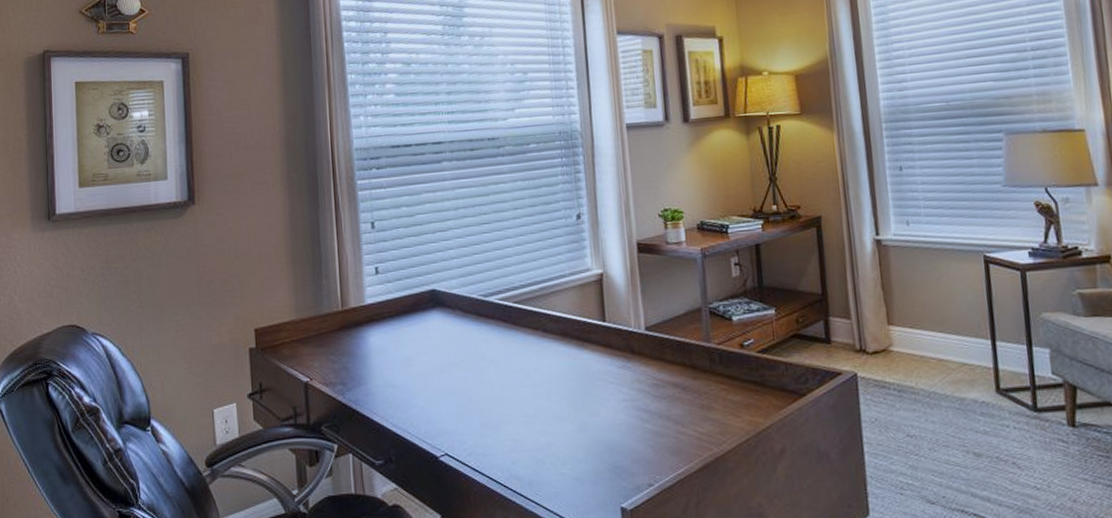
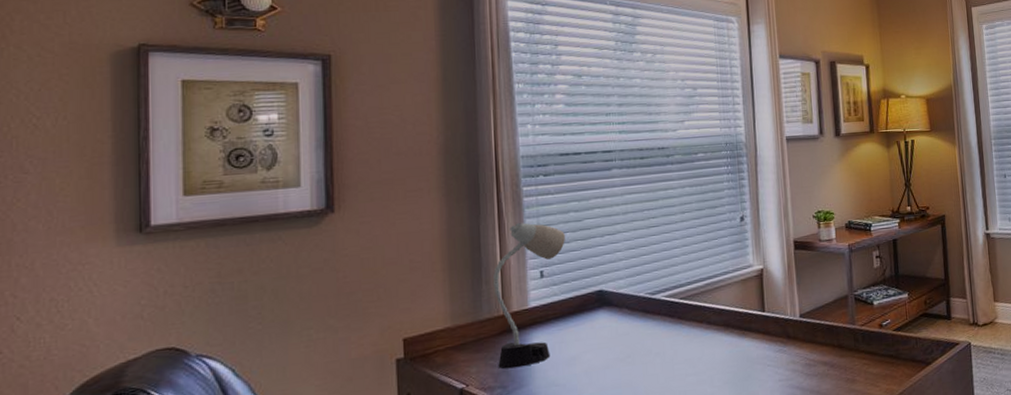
desk lamp: none [332,217,398,366] -> present [492,223,565,369]

